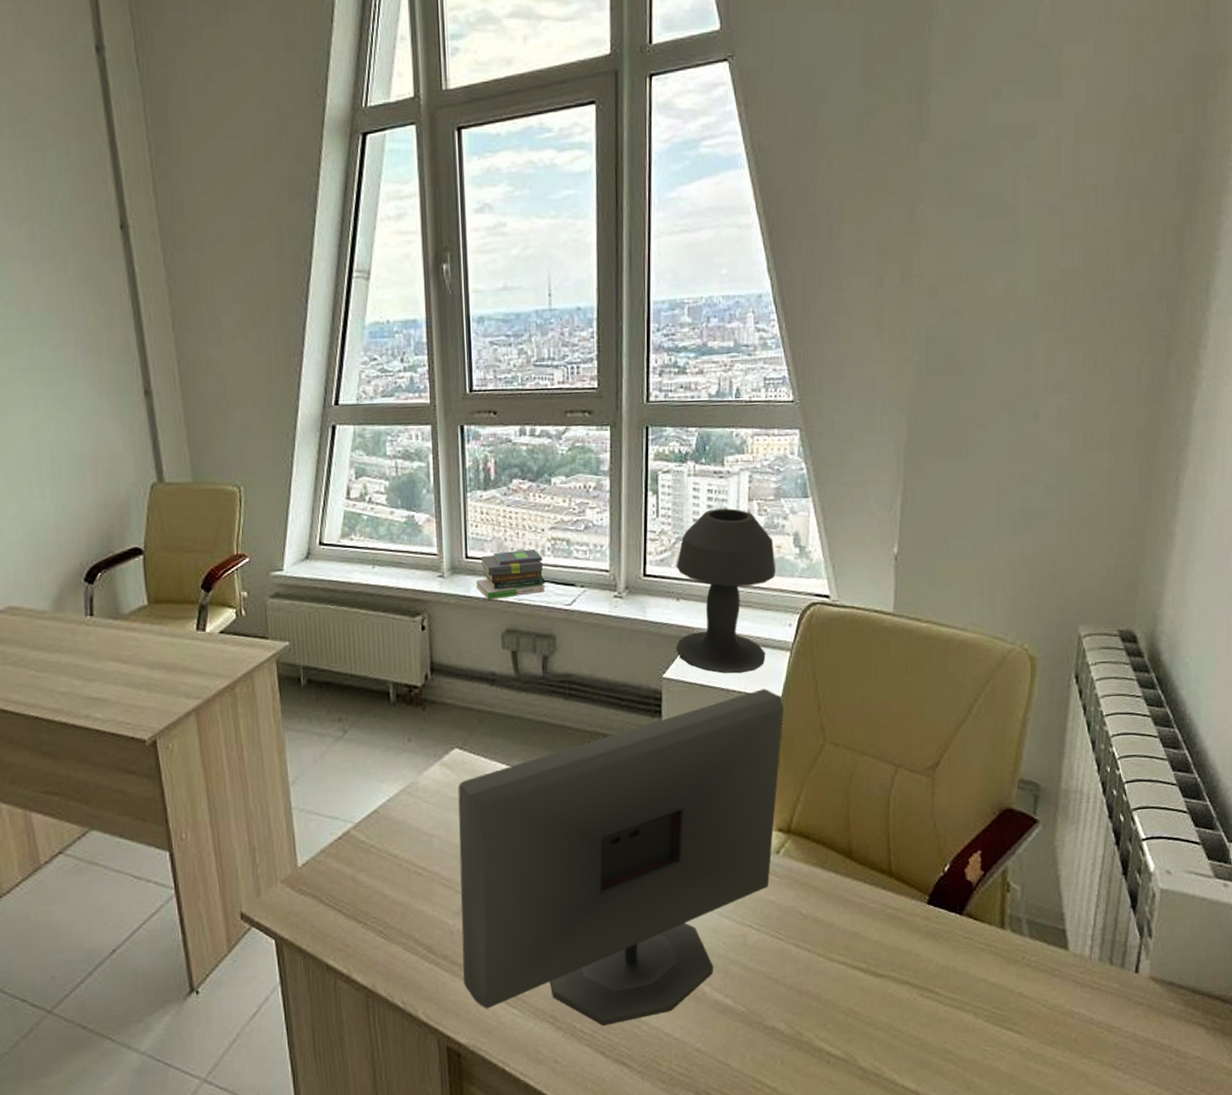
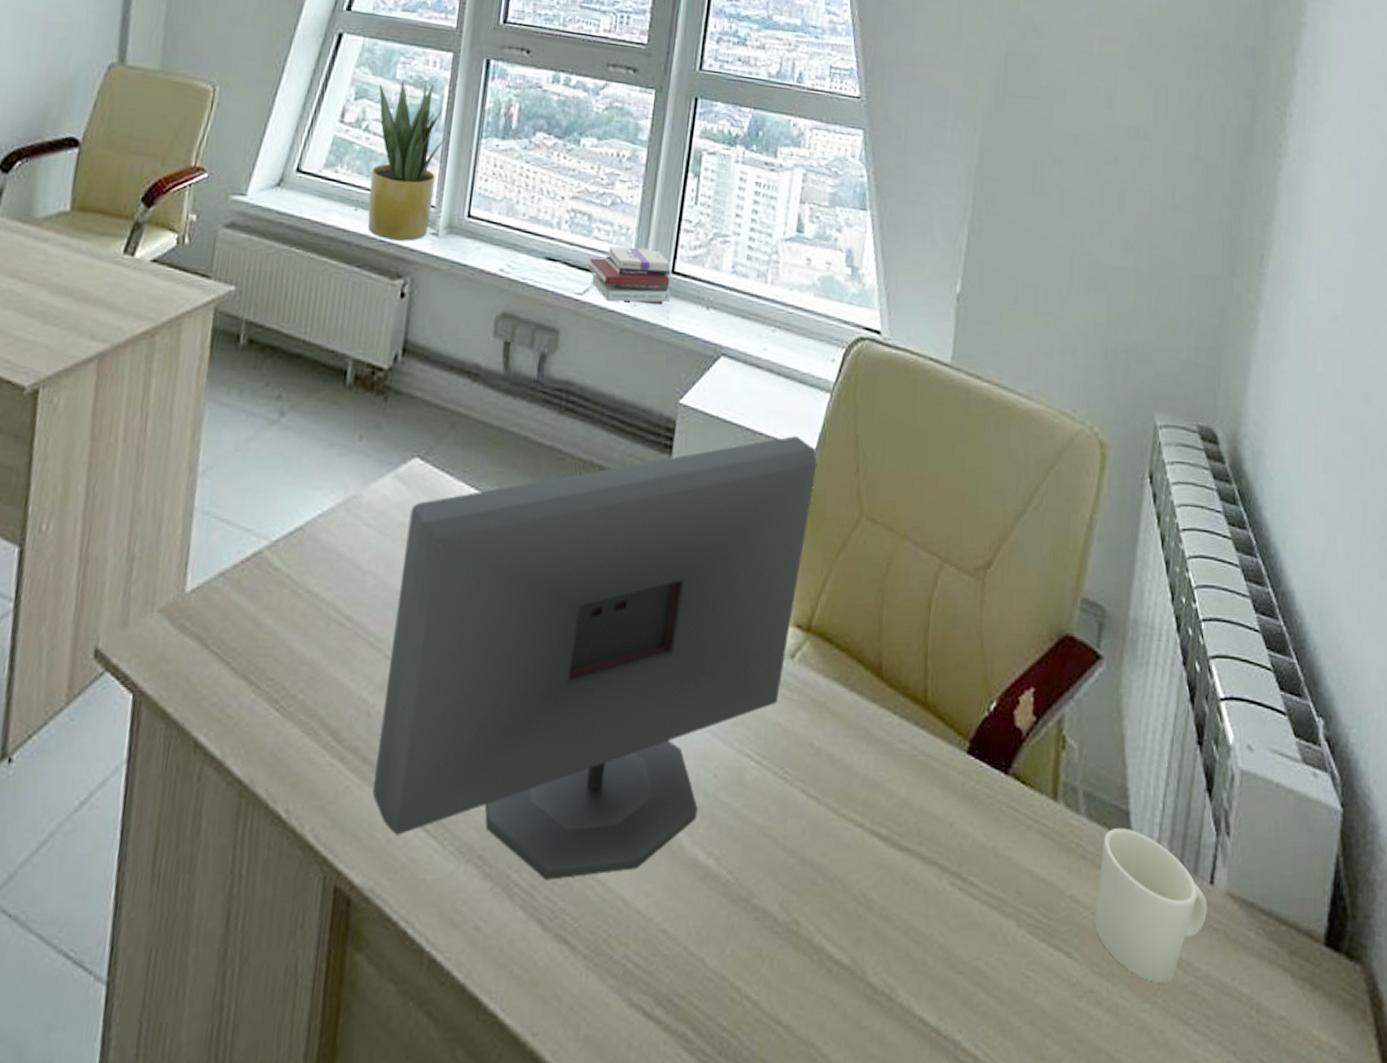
planter: none [373,452,441,587] -> present [367,80,451,242]
books: present [476,550,545,600] -> none [475,216,558,275]
books: none [572,560,646,607] -> present [588,246,672,304]
table lamp: present [676,508,777,674] -> none [699,206,824,413]
mug: none [1039,941,1133,1045] -> present [1094,827,1207,983]

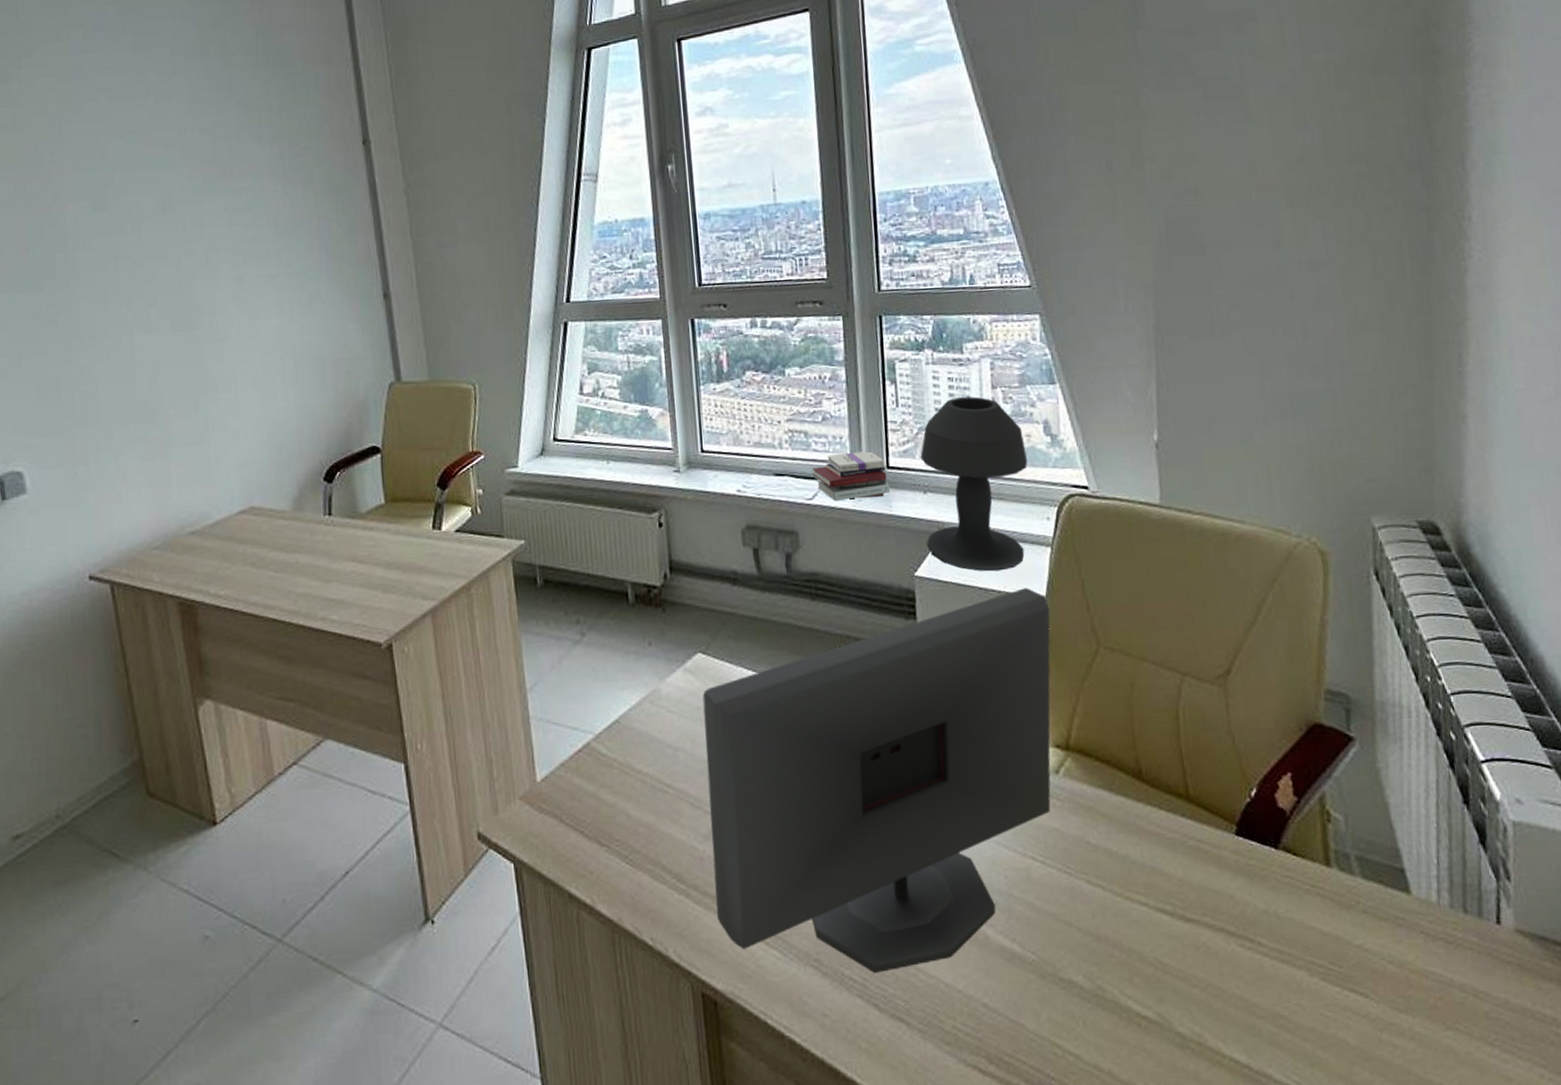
planter: present [367,80,451,242] -> none [605,347,674,482]
table lamp: none [699,206,824,413] -> present [920,396,1028,572]
mug: present [1094,827,1207,983] -> none [1382,883,1498,1013]

